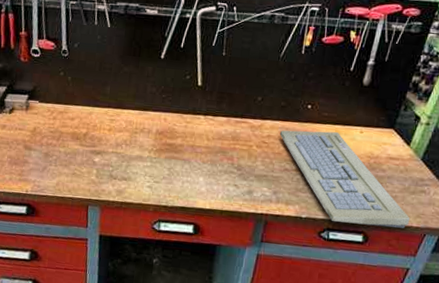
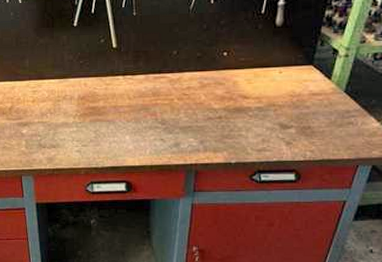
keyboard: present [279,130,410,228] -> none [198,76,341,163]

